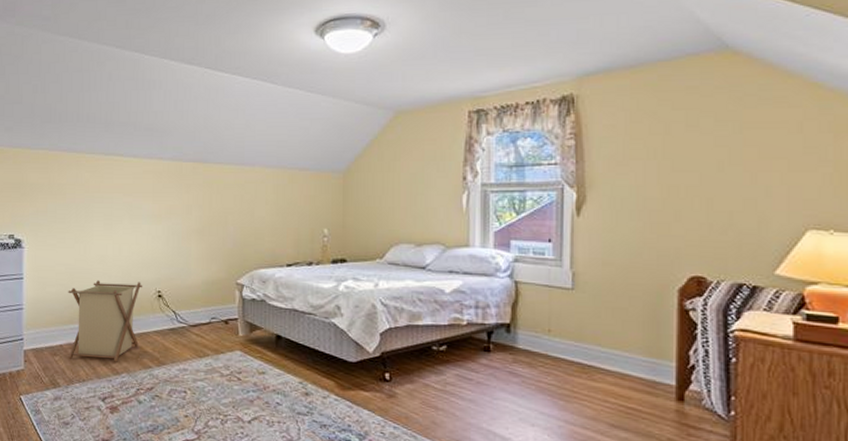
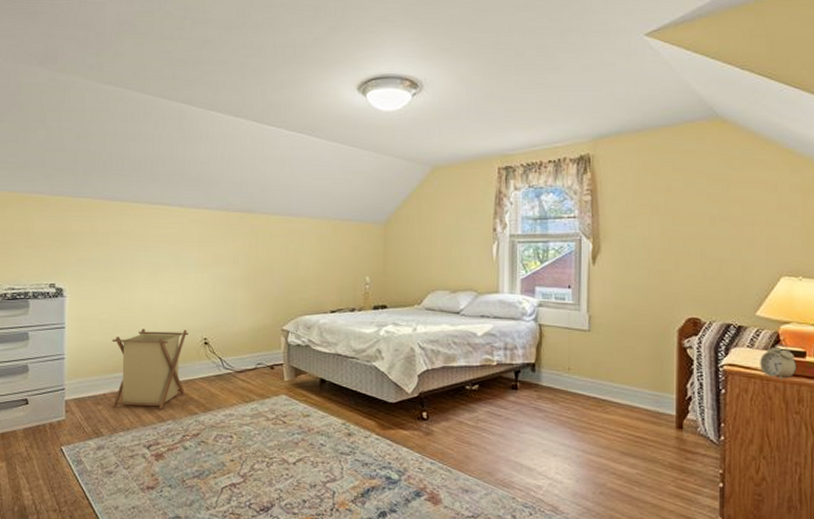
alarm clock: none [780,308,827,349] -> present [760,345,797,380]

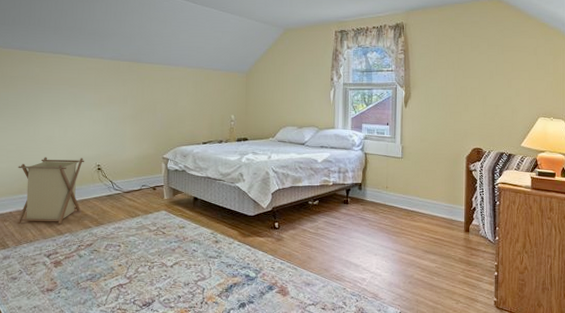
alarm clock: present [760,345,797,380] -> none [524,168,549,194]

